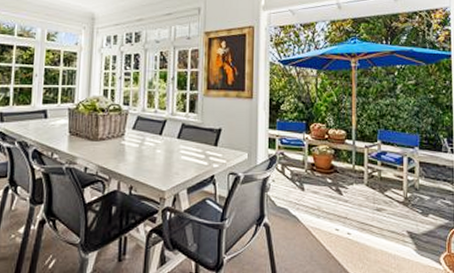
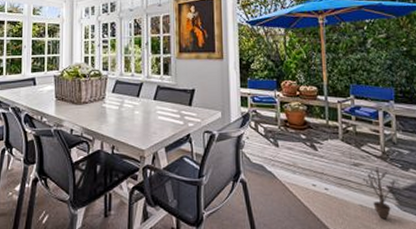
decorative plant: none [378,212,419,264] -> present [357,167,400,220]

